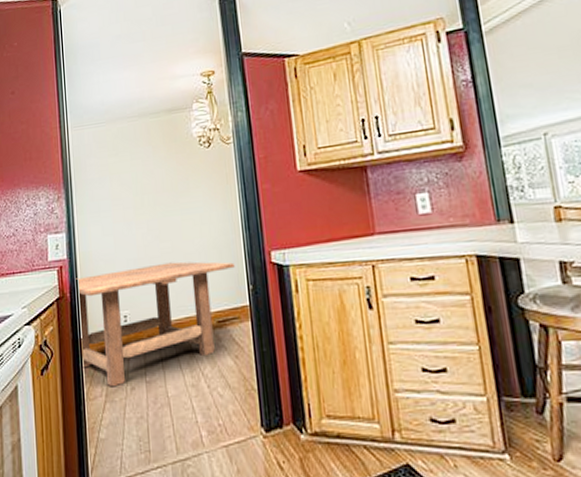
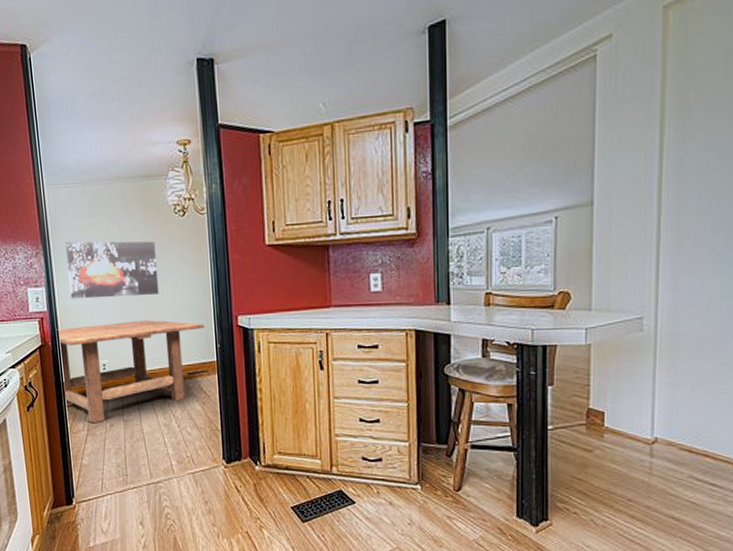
wall art: none [88,176,185,244] -> present [65,241,159,299]

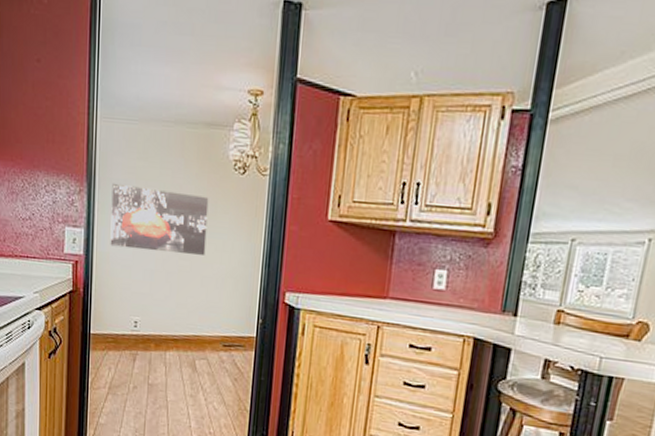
dining table: present [57,320,205,424] -> none [89,276,249,383]

